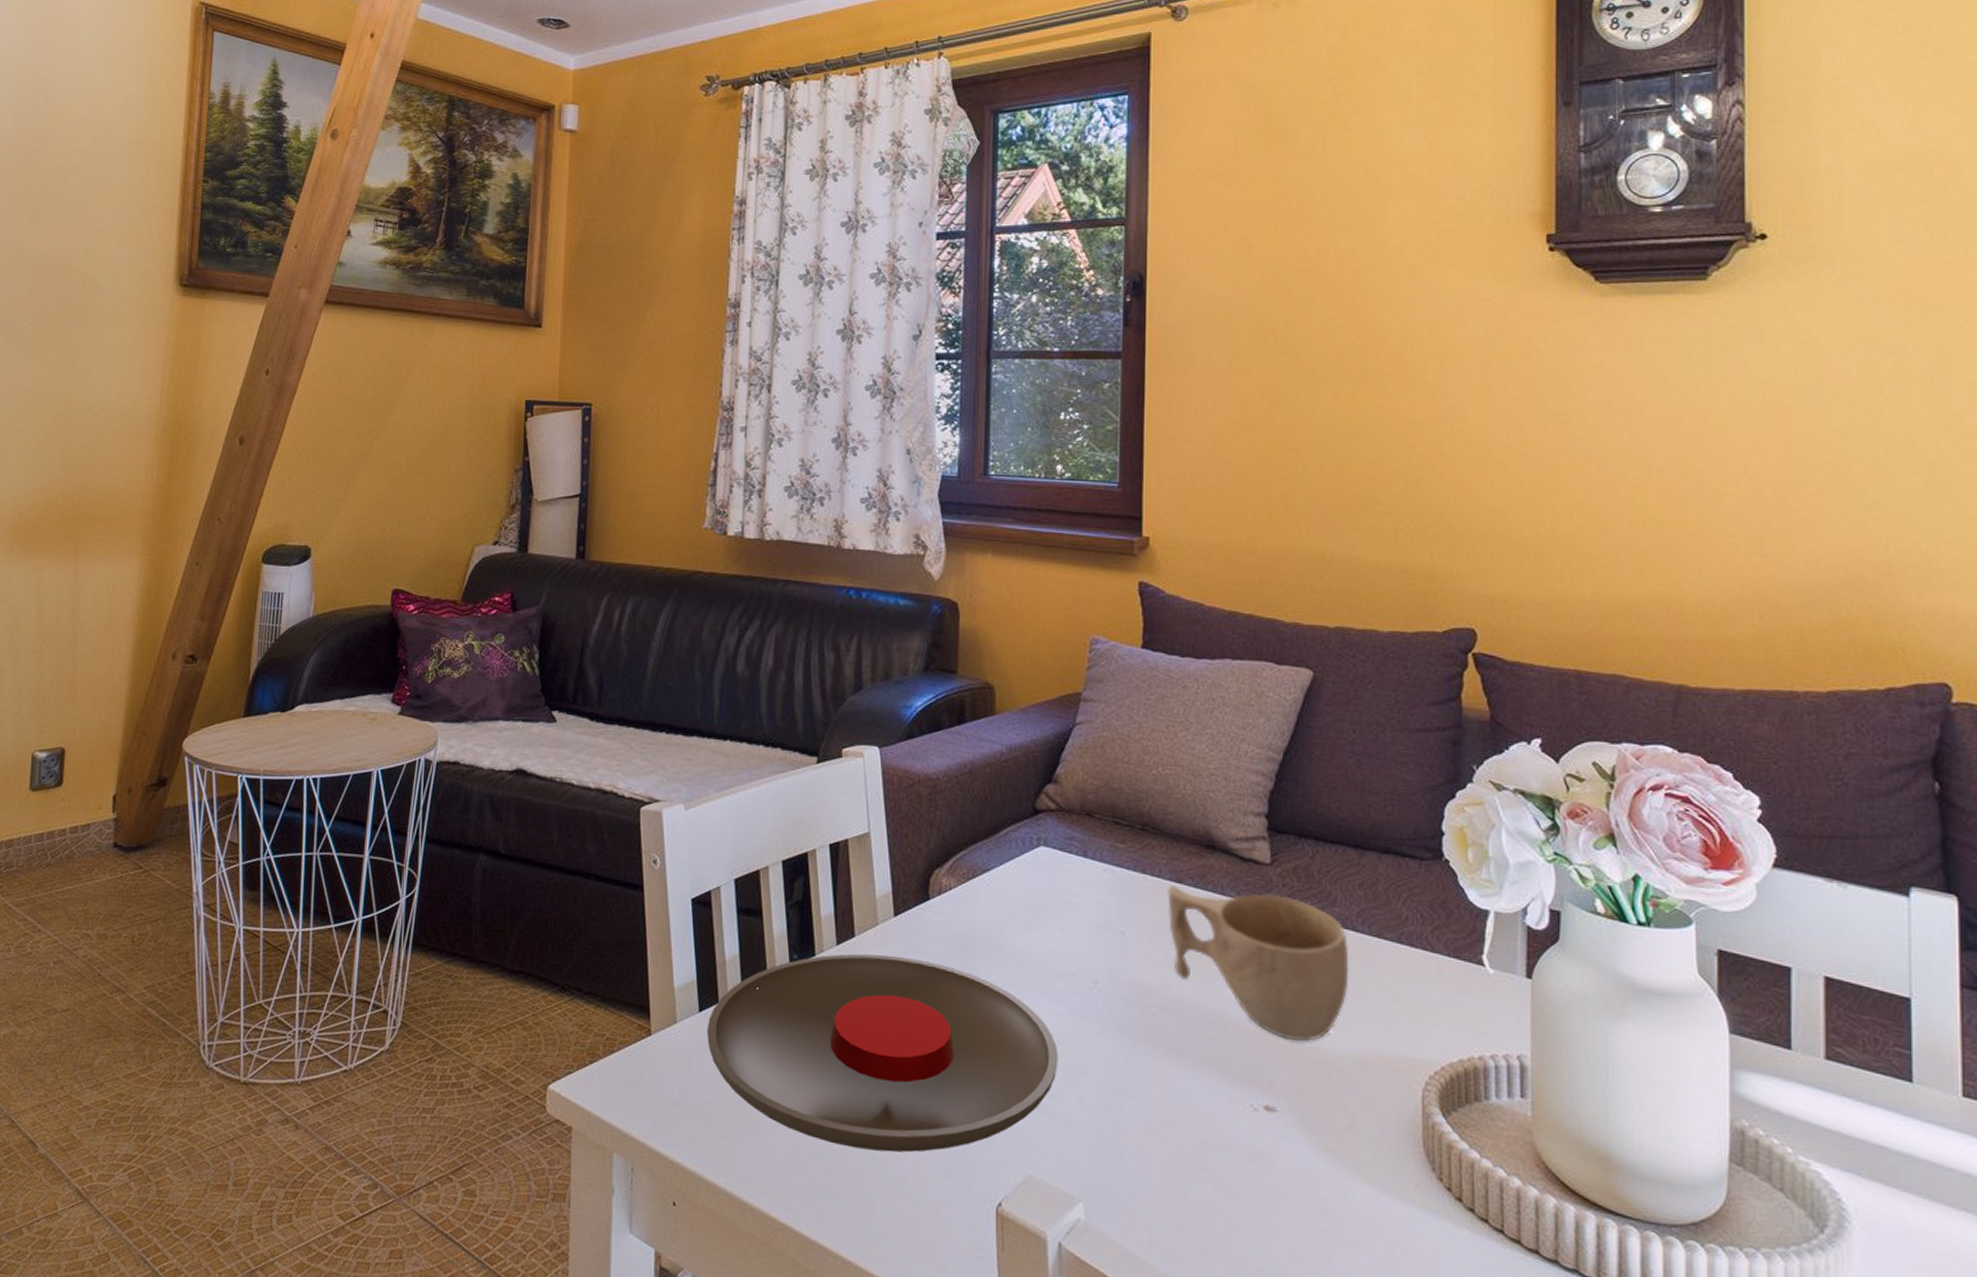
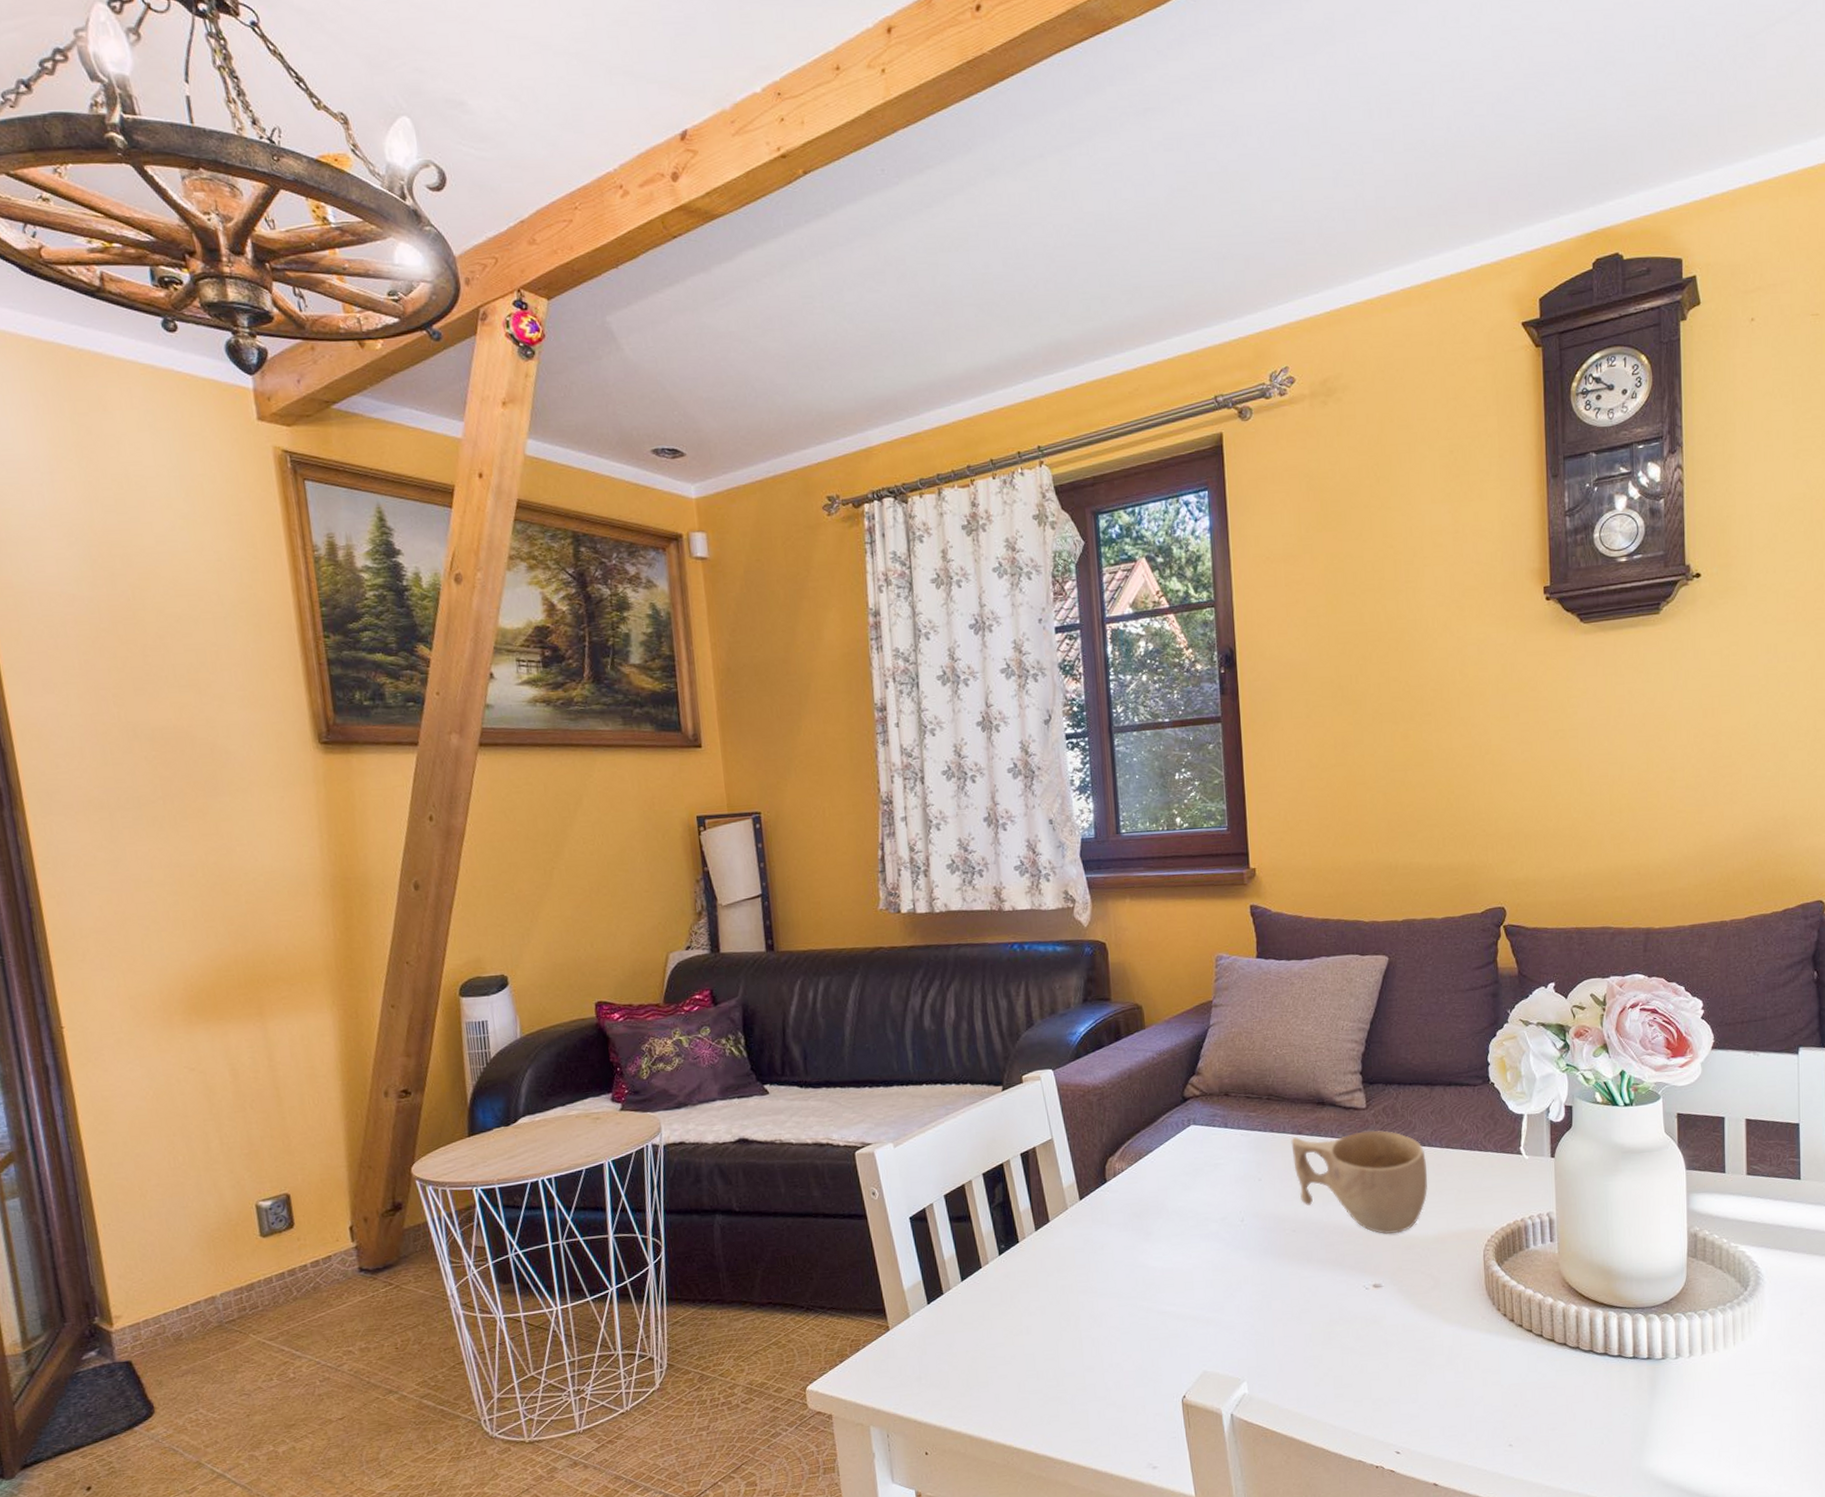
plate: present [706,953,1058,1153] -> none [935,1229,1219,1381]

